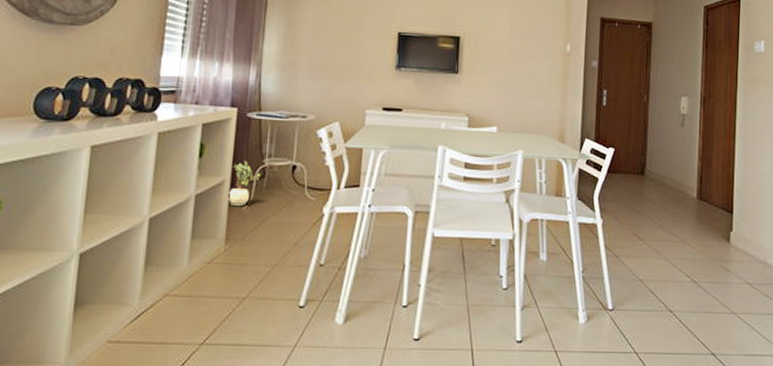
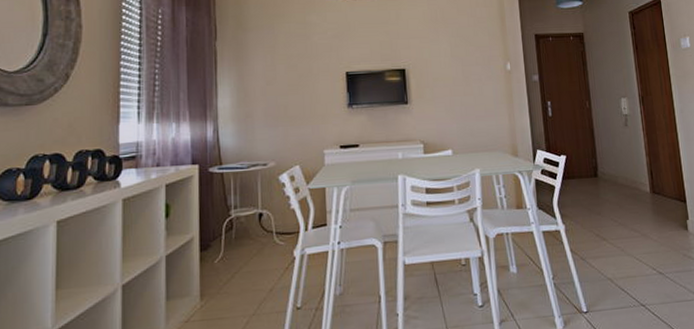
potted plant: present [228,161,261,207] -> none [199,215,228,262]

